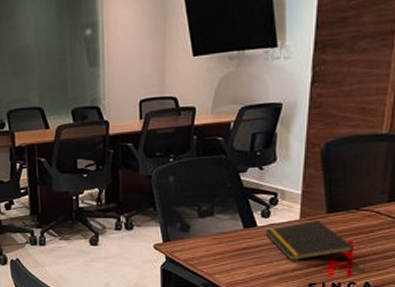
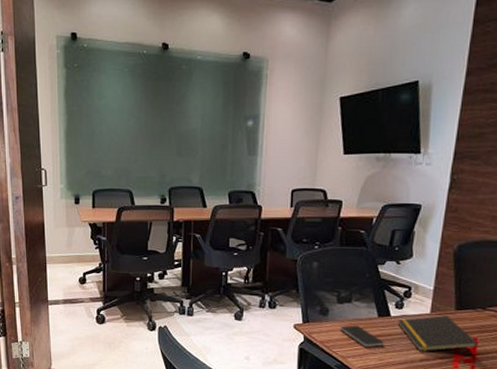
smartphone: none [204,239,253,261] -> present [340,325,385,347]

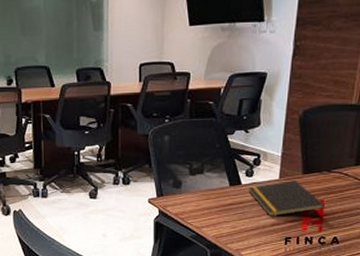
smartphone: present [340,325,385,347] -> none [194,195,237,215]

